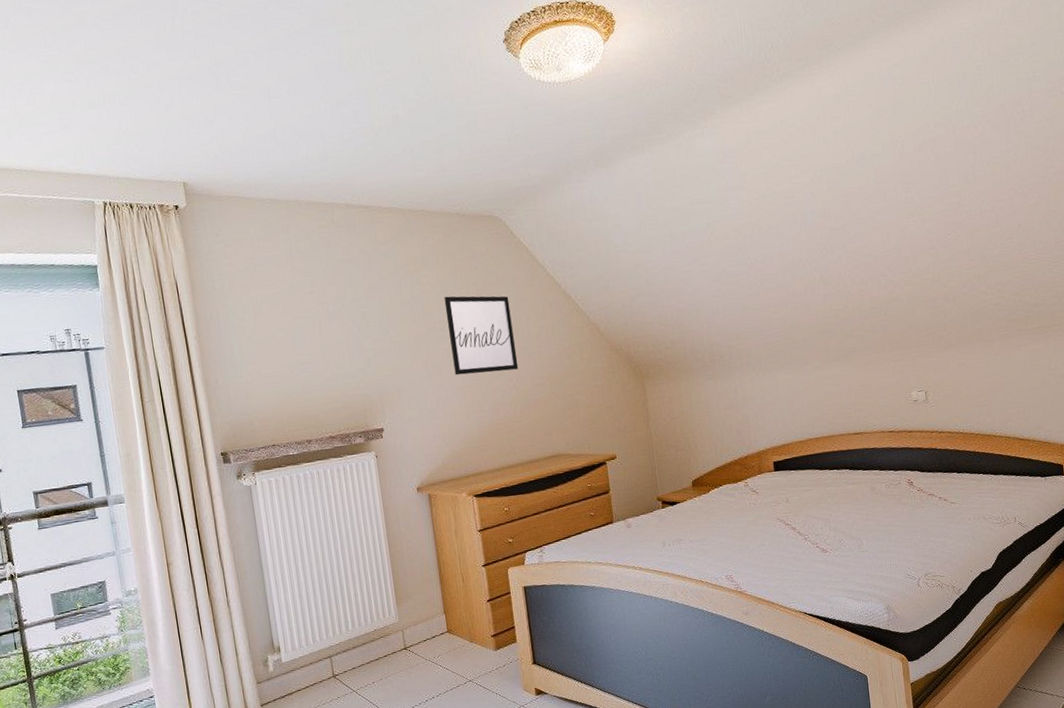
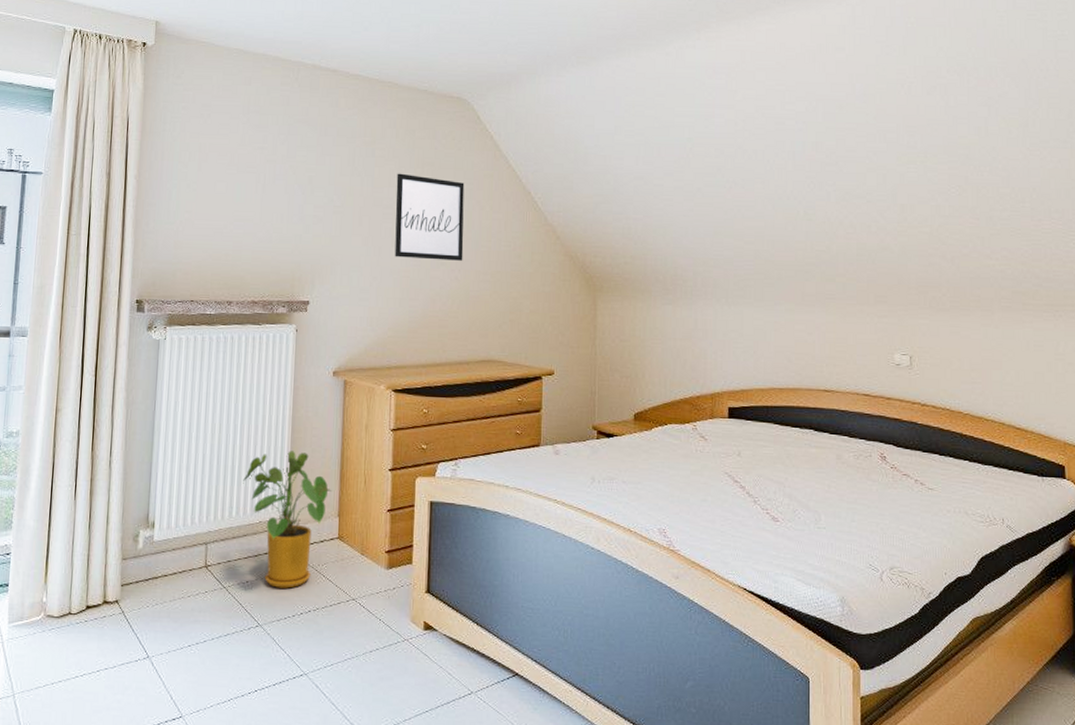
house plant: none [353,563,435,683] -> present [243,451,333,588]

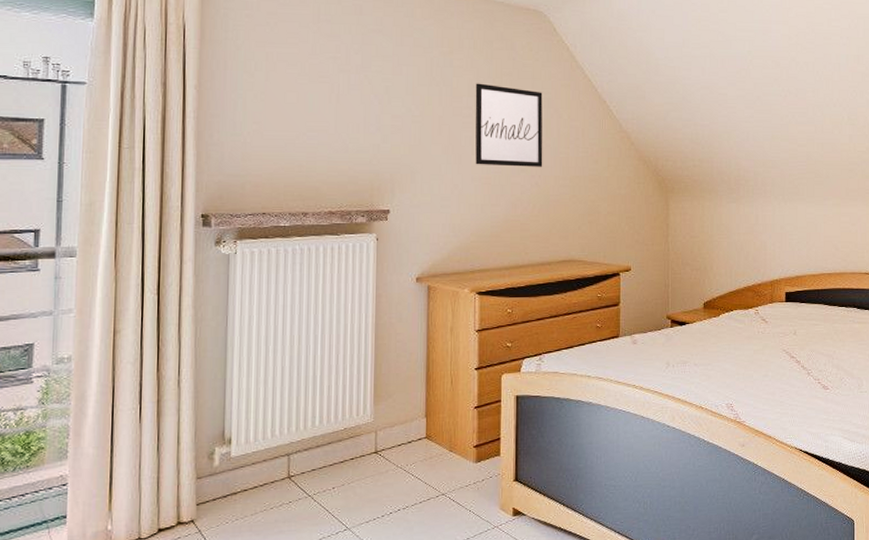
house plant: present [243,451,333,588] -> none [325,357,419,491]

